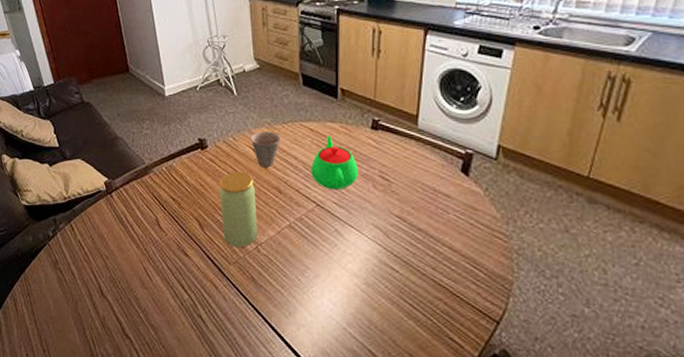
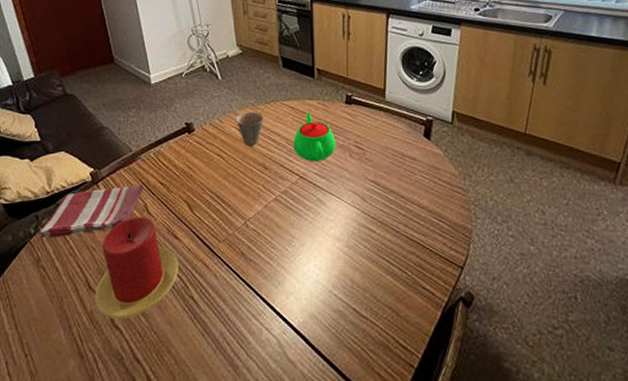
dish towel: none [57,197,156,243] -> present [39,184,144,239]
candle: none [107,230,188,329] -> present [95,217,178,319]
jar: present [219,172,258,248] -> none [207,152,246,225]

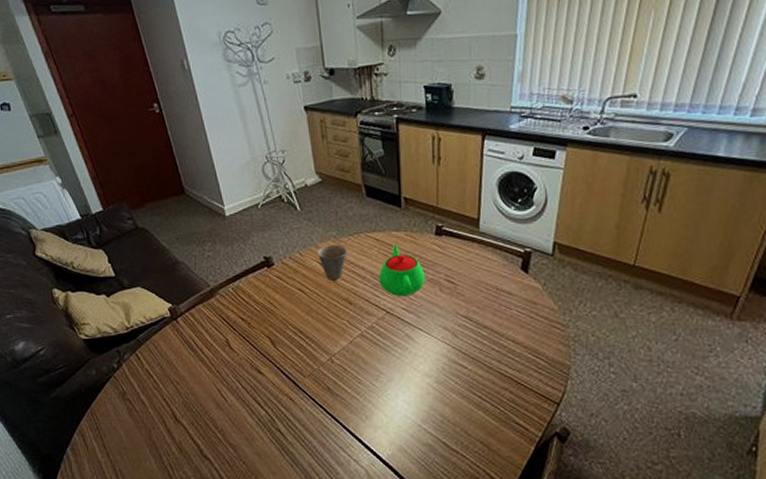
dish towel: present [39,184,144,239] -> none [122,319,224,373]
candle: present [95,217,178,319] -> none [182,352,264,449]

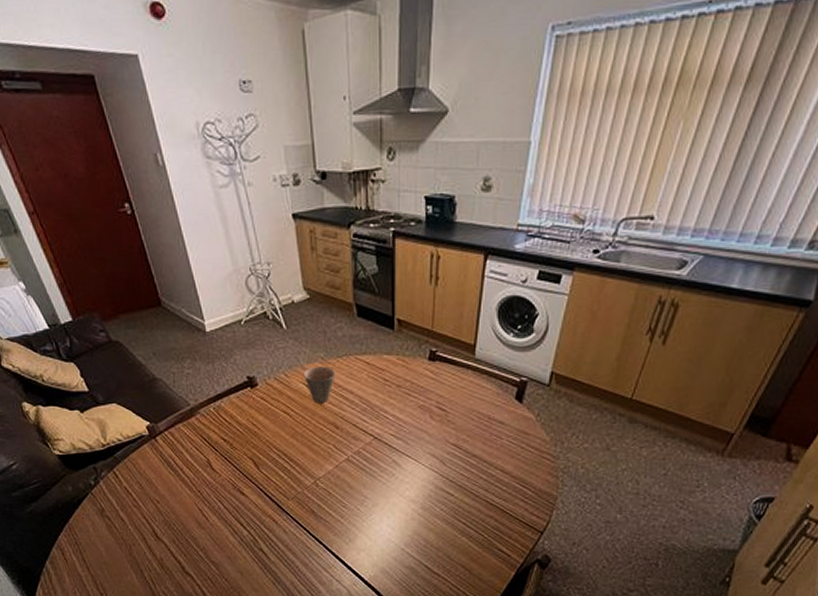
teapot: present [379,245,426,297] -> none [368,369,416,423]

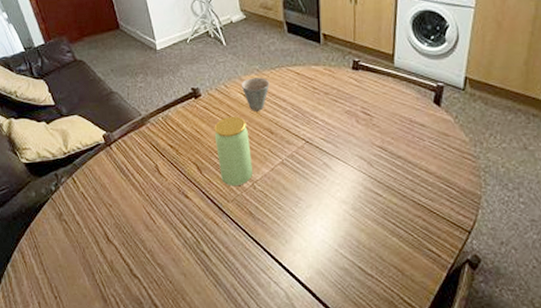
jar: none [272,409,316,484] -> present [214,117,253,186]

